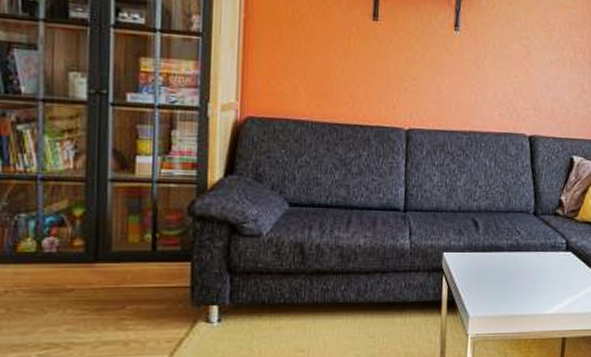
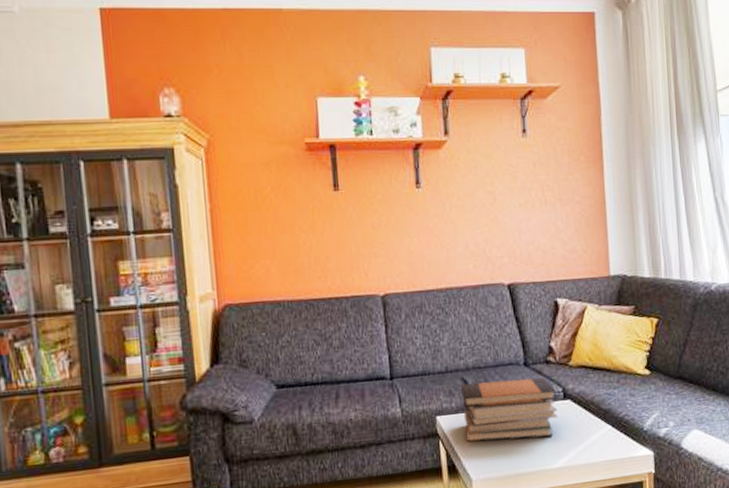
book stack: none [469,224,560,284] -> present [461,378,558,442]

